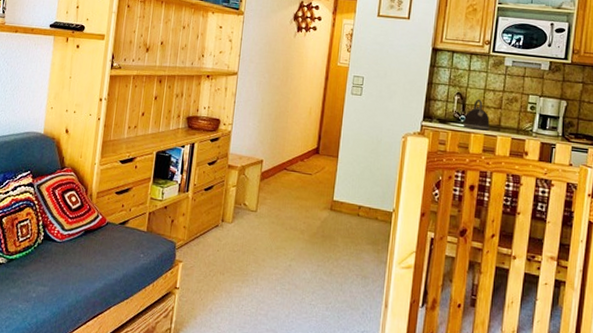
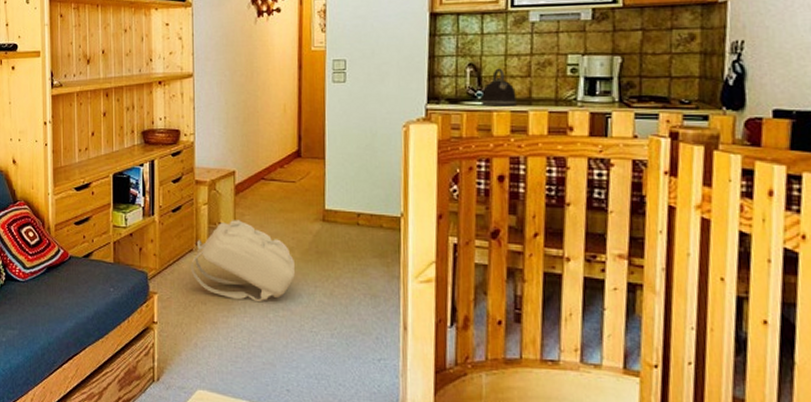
backpack: none [214,202,304,276] -> present [191,220,296,303]

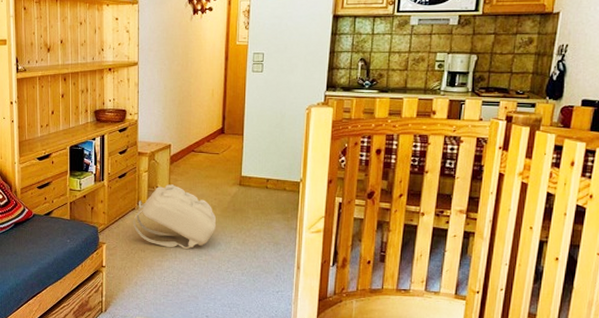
kettle: present [480,68,517,107] -> none [367,63,395,94]

